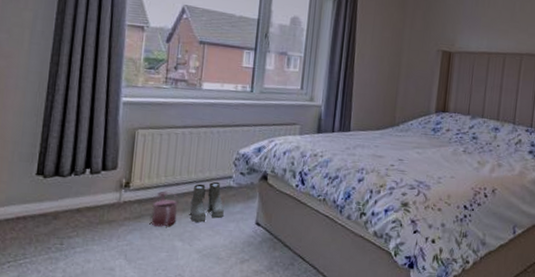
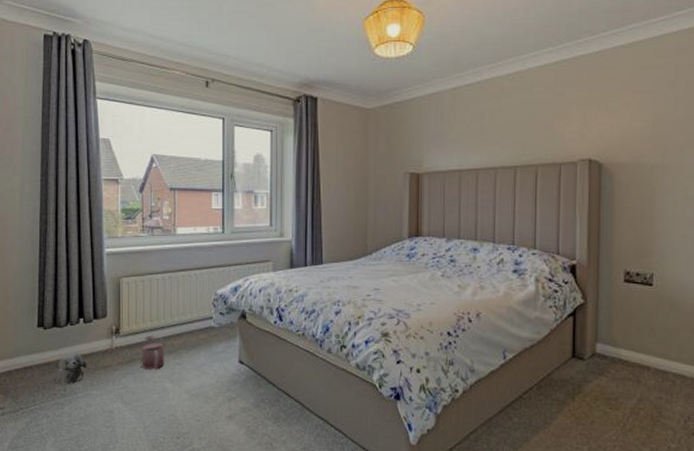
plush toy: none [50,204,90,238] -> present [54,353,87,384]
boots: present [190,181,224,223] -> none [176,323,208,364]

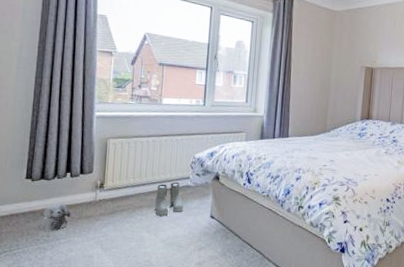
watering can: present [140,335,165,370] -> none [122,190,145,221]
boots: none [176,323,208,364] -> present [154,182,183,217]

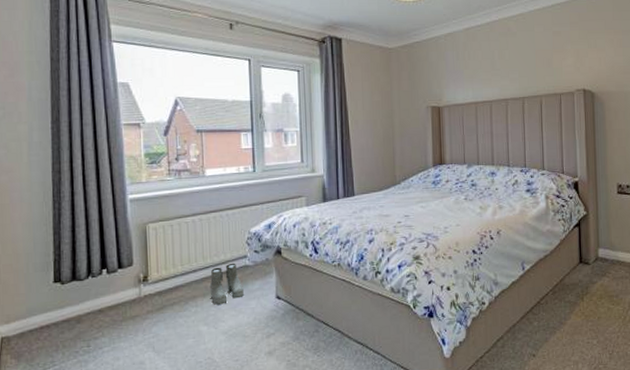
plush toy: present [38,203,71,231] -> none [75,305,113,340]

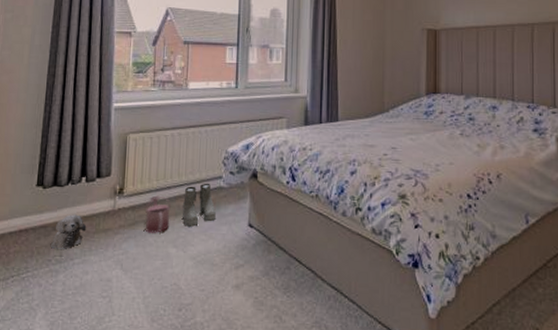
plush toy: none [75,305,113,340] -> present [50,214,87,249]
watering can: none [171,279,199,315] -> present [144,195,171,233]

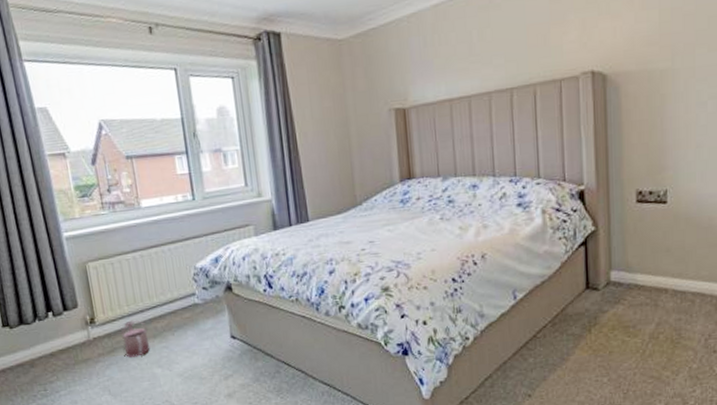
plush toy: present [50,214,87,249] -> none [31,349,65,384]
boots: present [182,183,216,227] -> none [159,301,196,346]

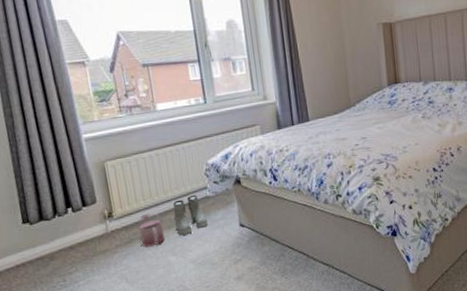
boots: none [159,301,196,346] -> present [173,194,208,236]

